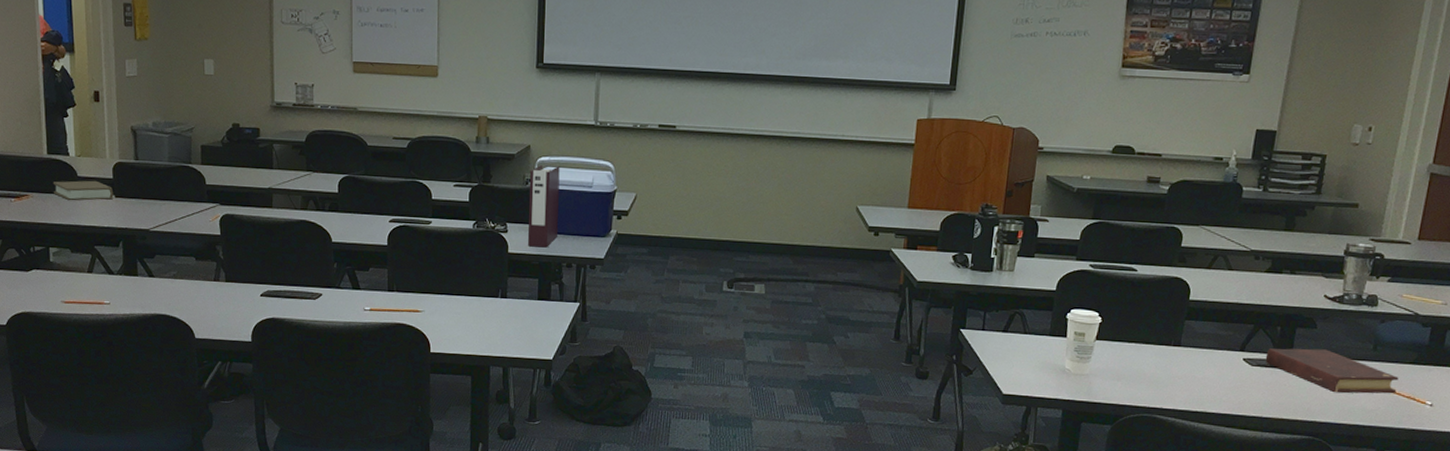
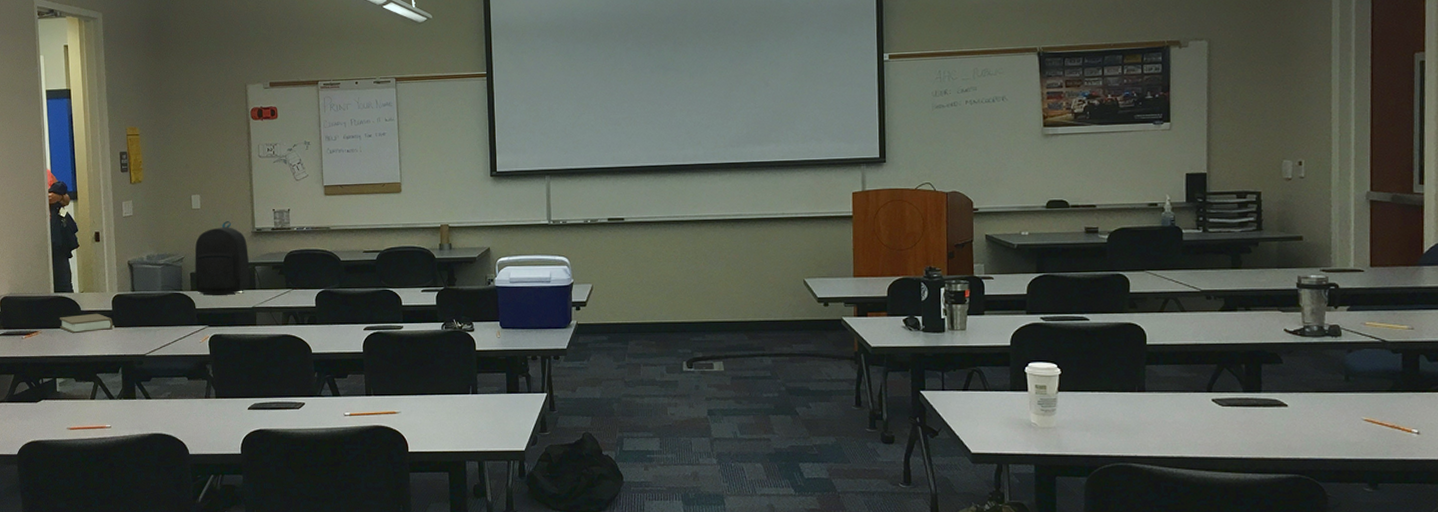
backpack: none [206,92,267,173] -> present [194,221,251,295]
binder: present [528,164,560,248] -> none [491,264,521,343]
book: present [1265,348,1399,394] -> none [1234,384,1379,428]

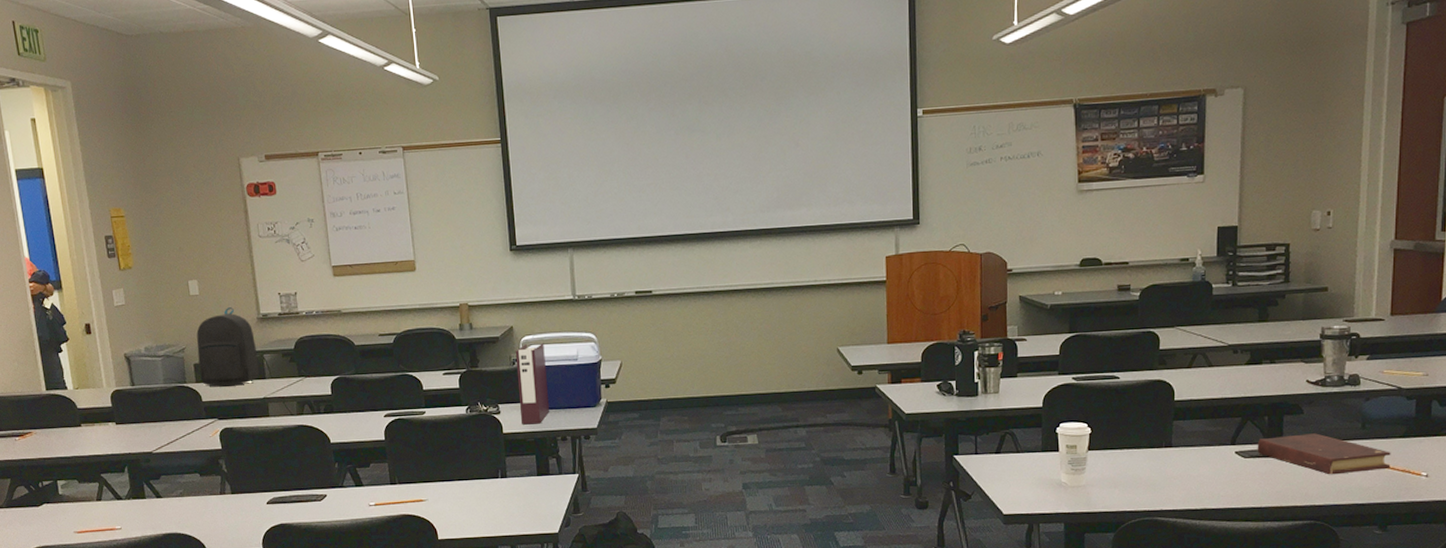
book: present [59,313,113,334] -> none [54,410,115,433]
binder: none [491,264,521,343] -> present [515,343,549,425]
book: none [1234,384,1379,428] -> present [1257,433,1391,475]

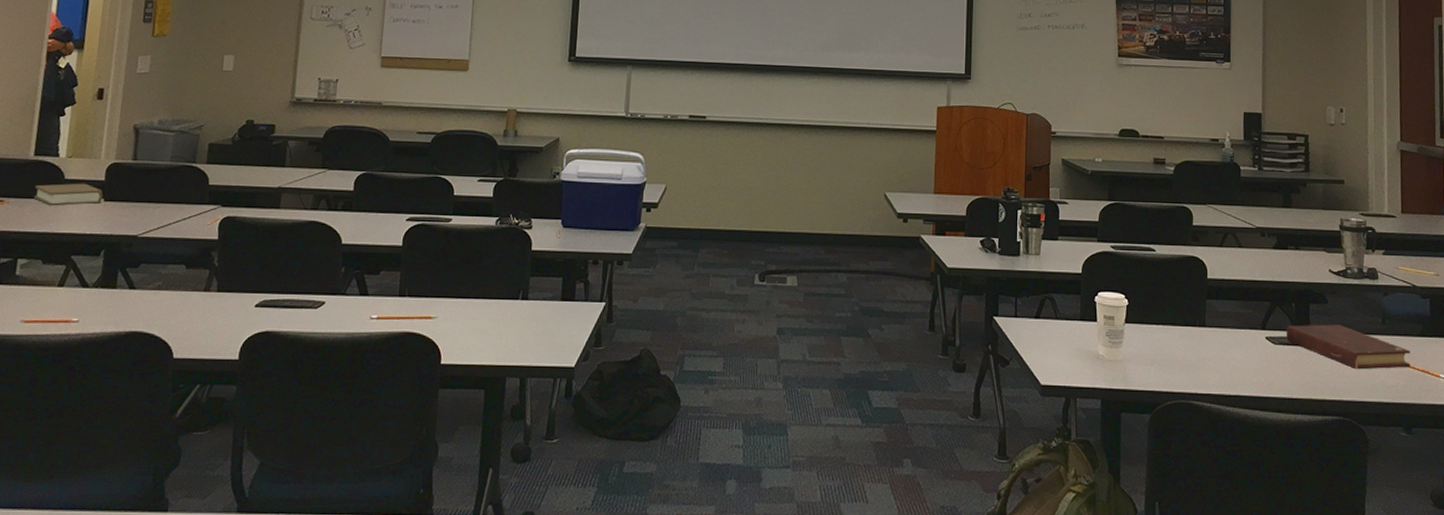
book: none [54,410,115,433] -> present [33,183,104,206]
backpack: present [196,307,260,387] -> none [213,87,283,171]
binder: present [515,343,549,425] -> none [553,157,589,244]

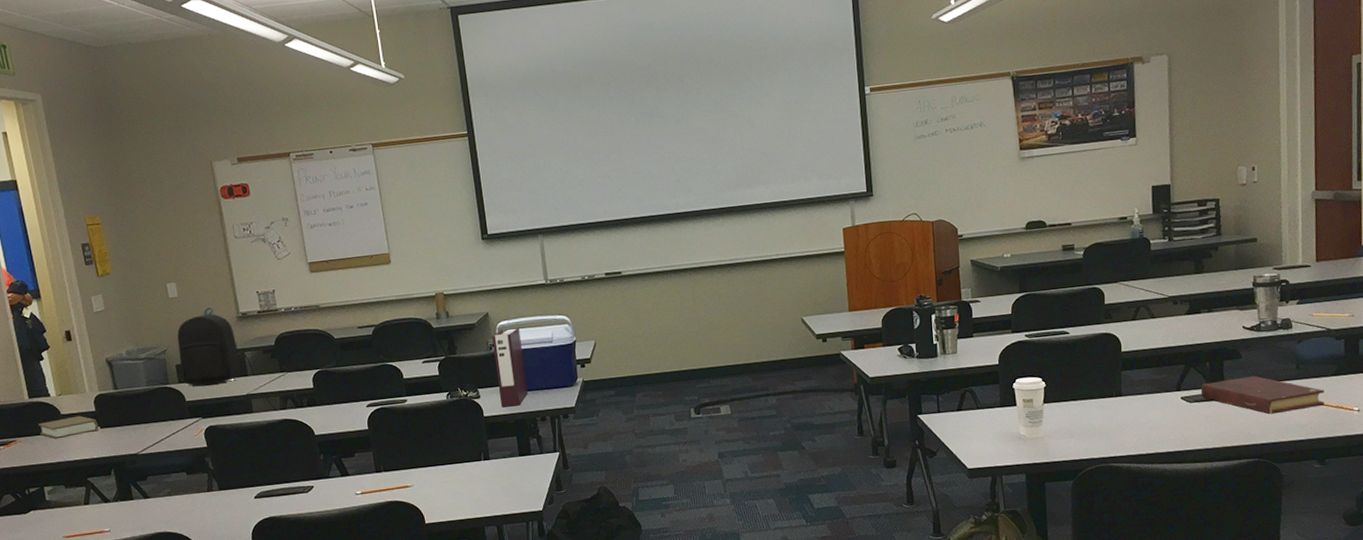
backpack: none [213,87,283,171] -> present [177,308,242,387]
binder: none [553,157,589,244] -> present [491,328,528,408]

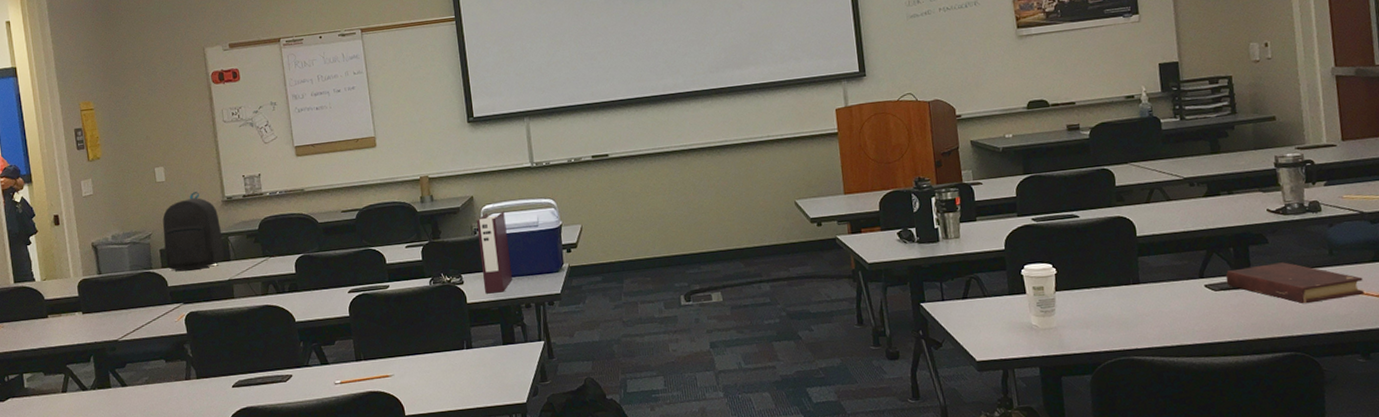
book: present [38,415,99,440] -> none [21,300,81,325]

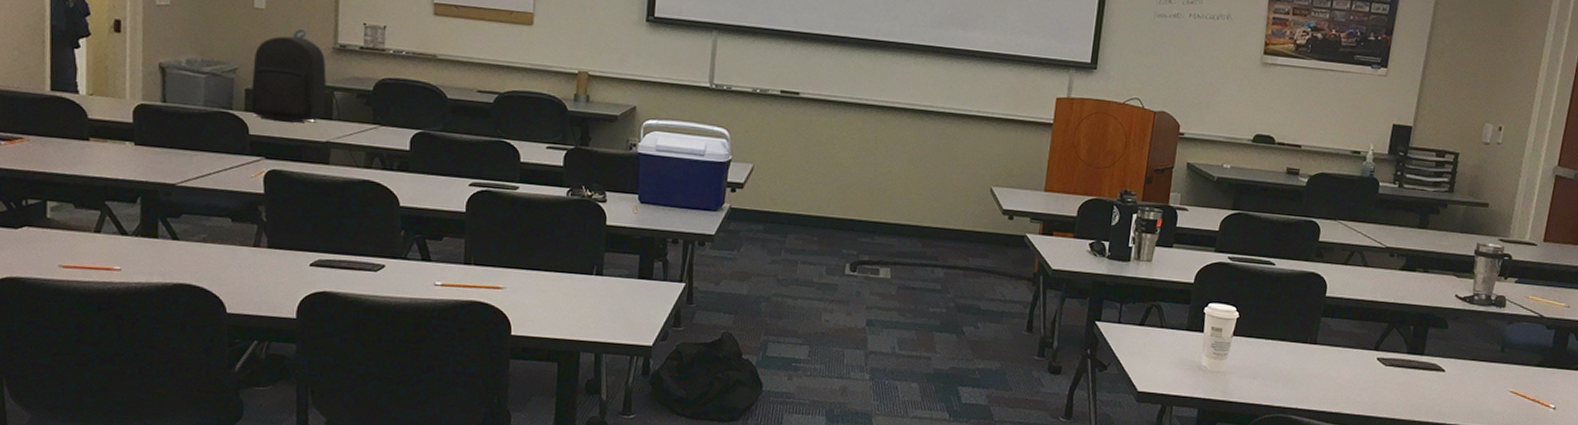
binder: present [476,211,512,294] -> none [629,128,669,221]
book: present [1225,262,1365,304] -> none [1398,348,1525,396]

